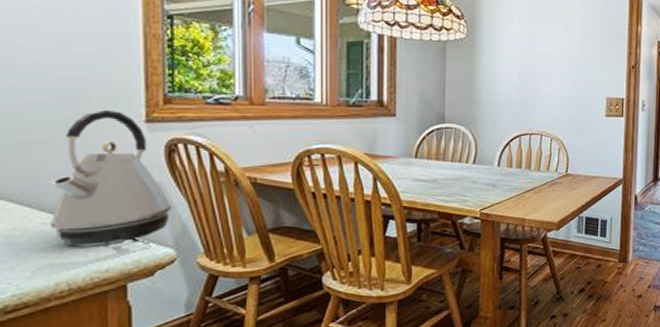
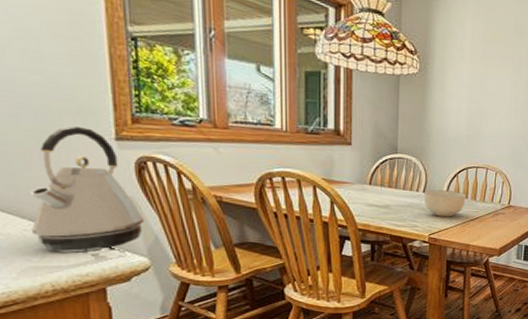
bowl: none [473,160,520,189] -> present [423,190,466,217]

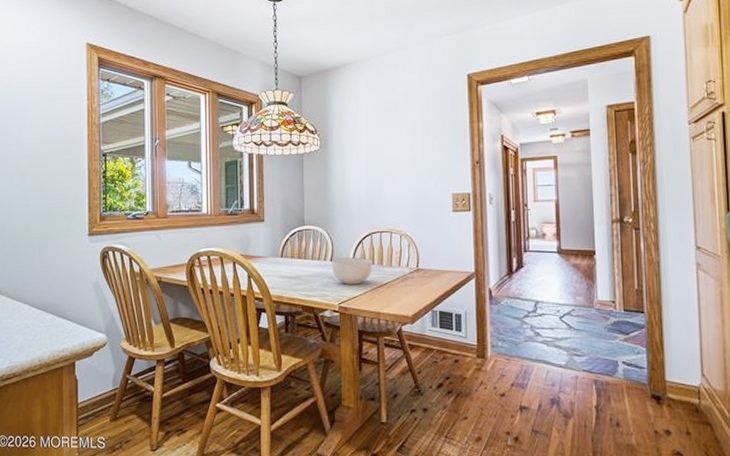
kettle: present [30,126,144,253] -> none [30,228,104,331]

